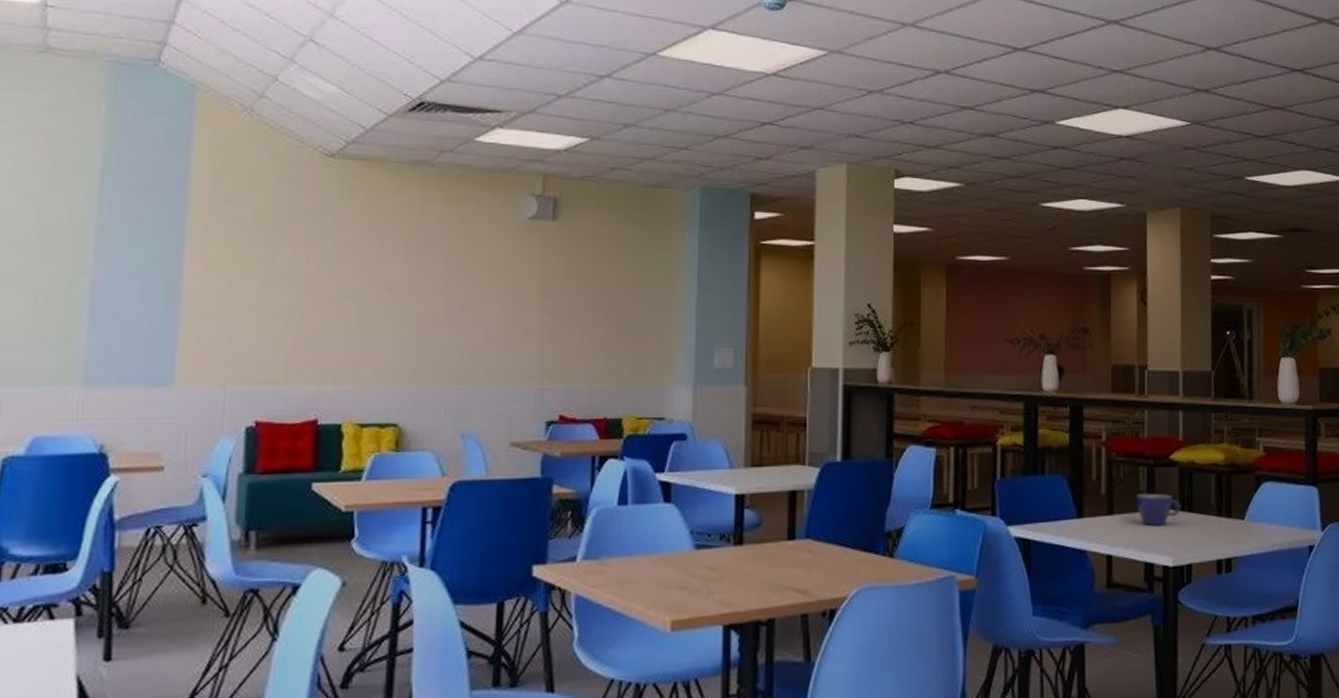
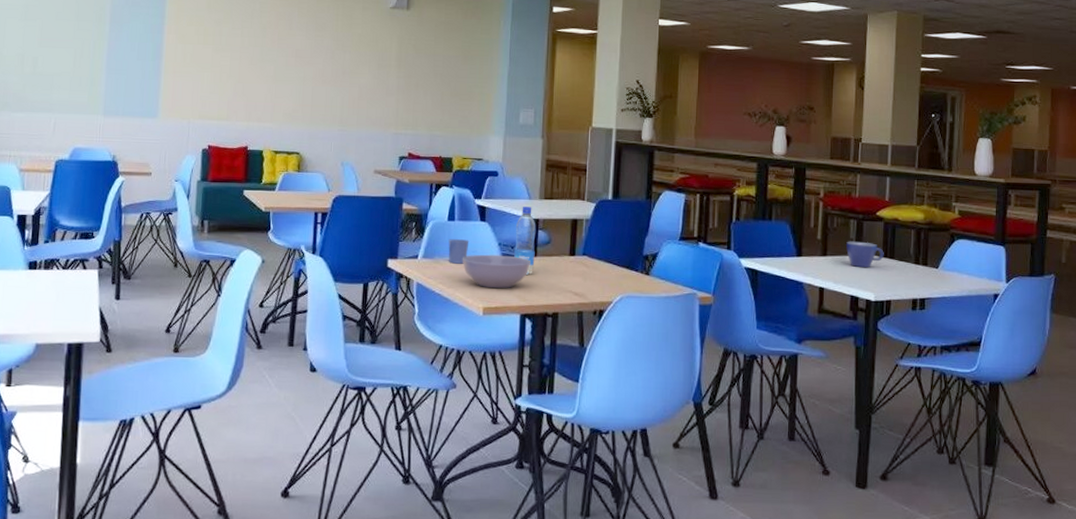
cup: none [619,529,649,566] -> present [448,239,469,265]
bowl: none [639,546,736,594] -> present [462,254,531,289]
bottle: none [712,478,741,572] -> present [514,207,536,276]

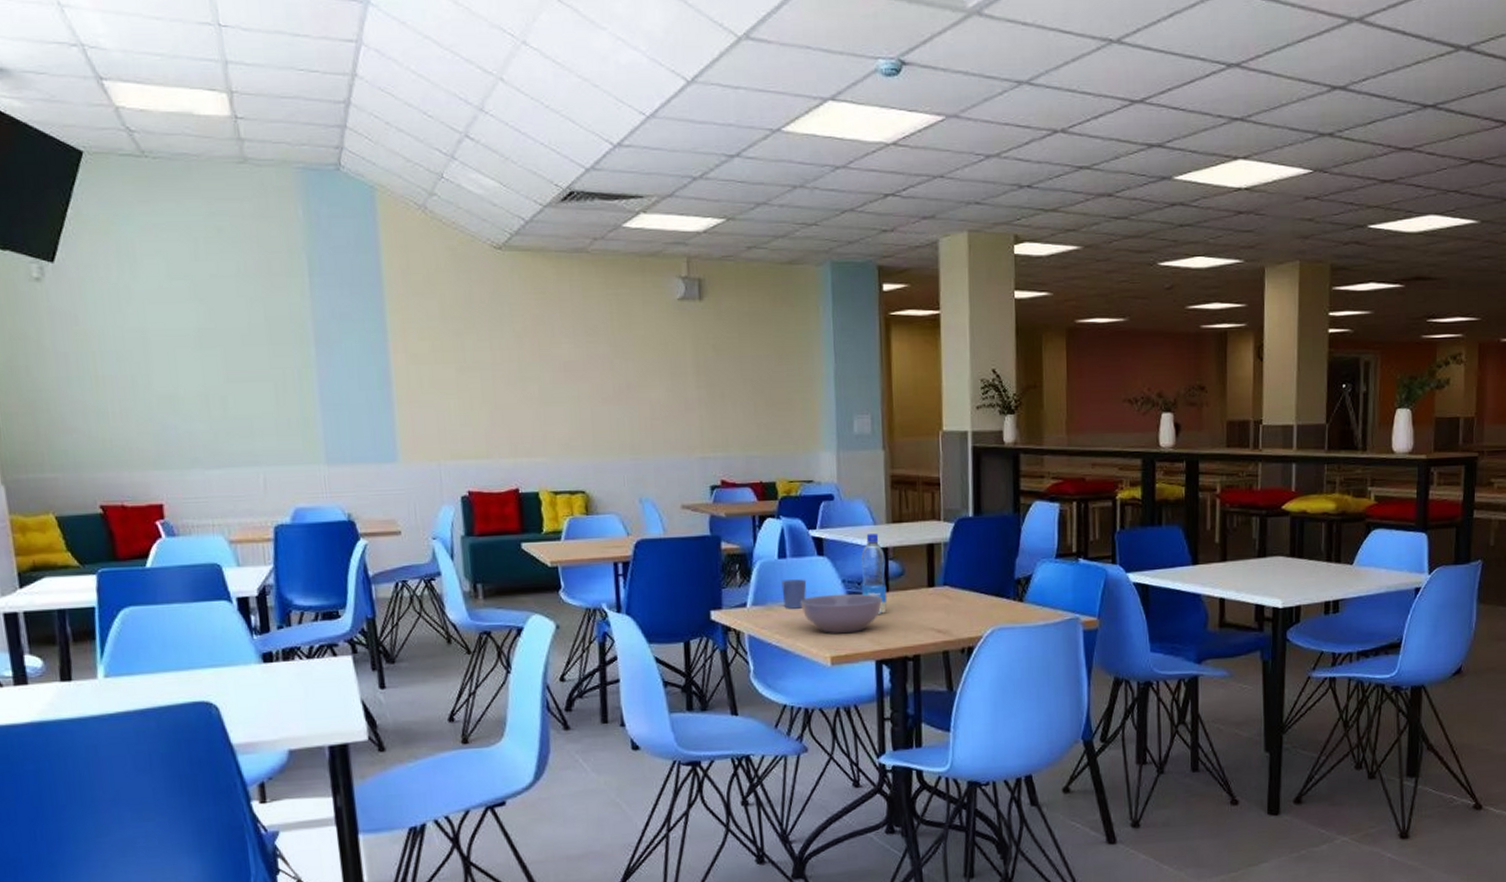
cup: present [846,241,884,268] -> none [1249,541,1292,572]

